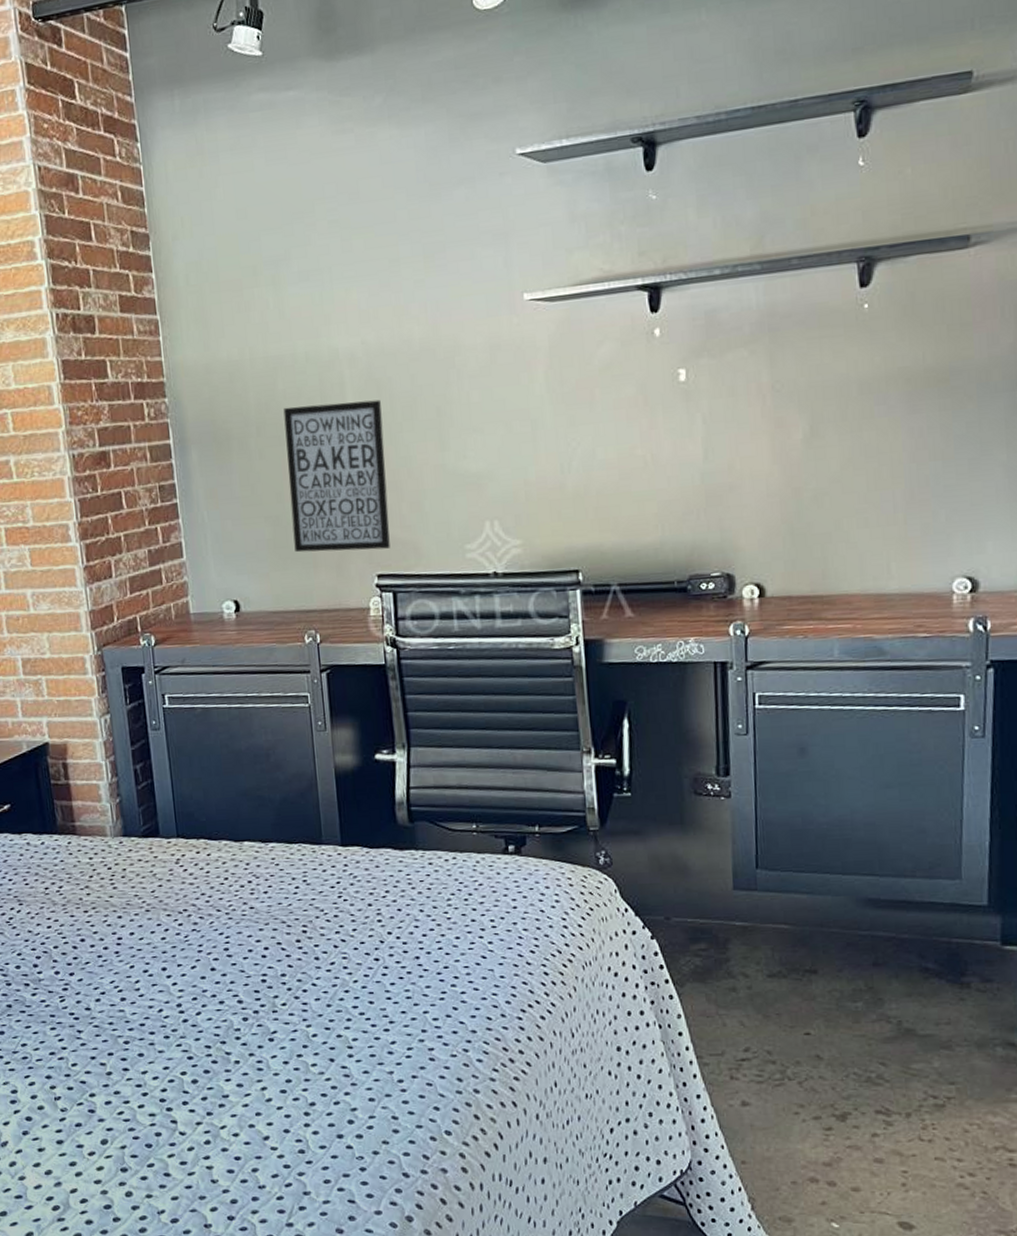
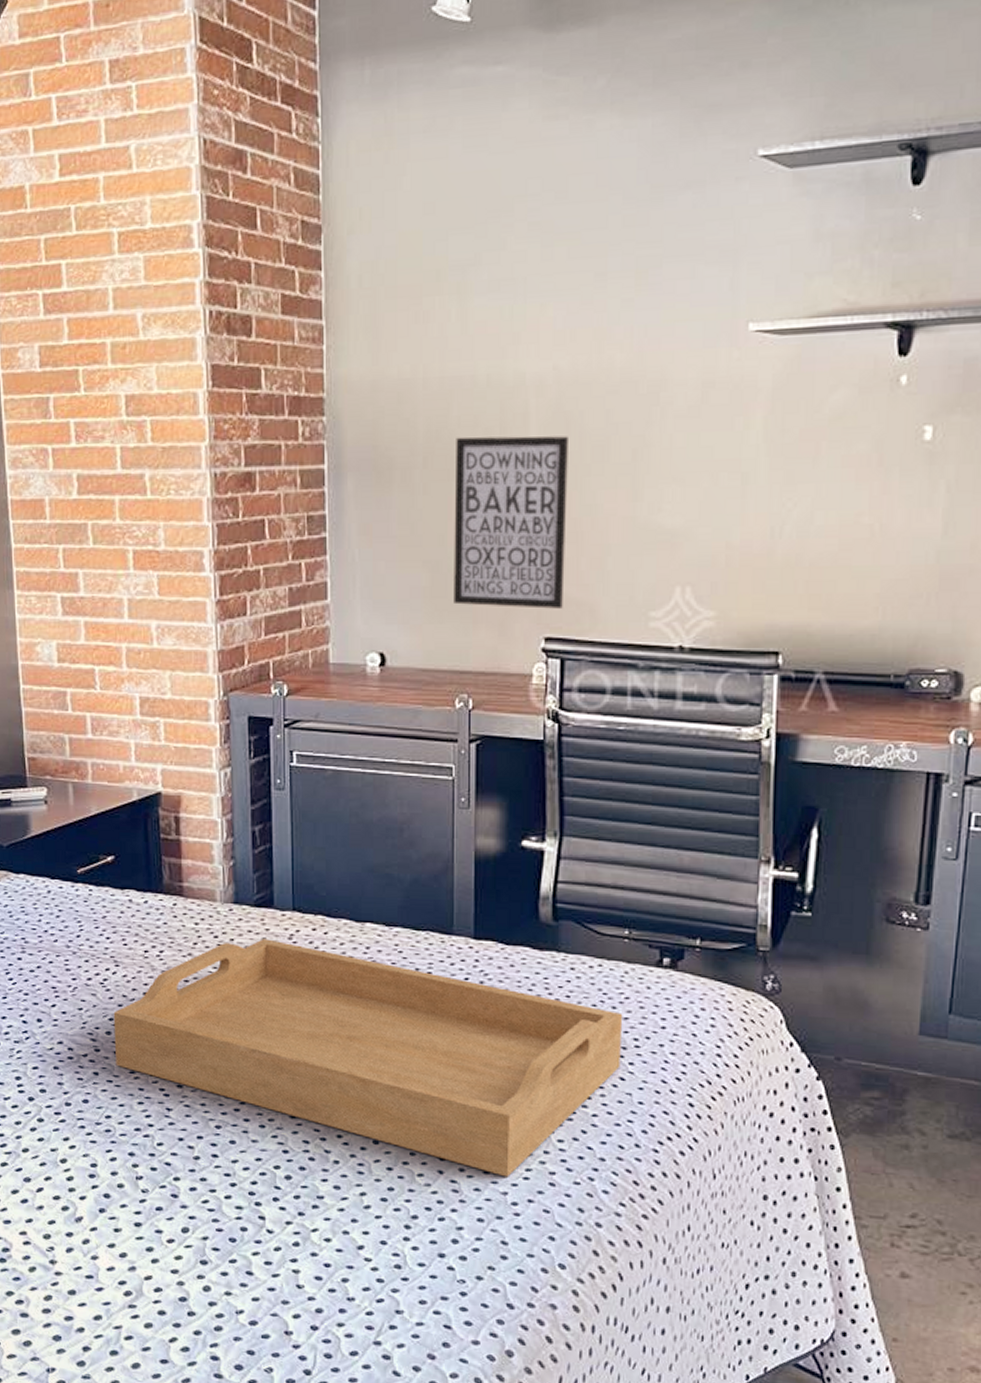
serving tray: none [21,865,481,1058] -> present [113,939,623,1177]

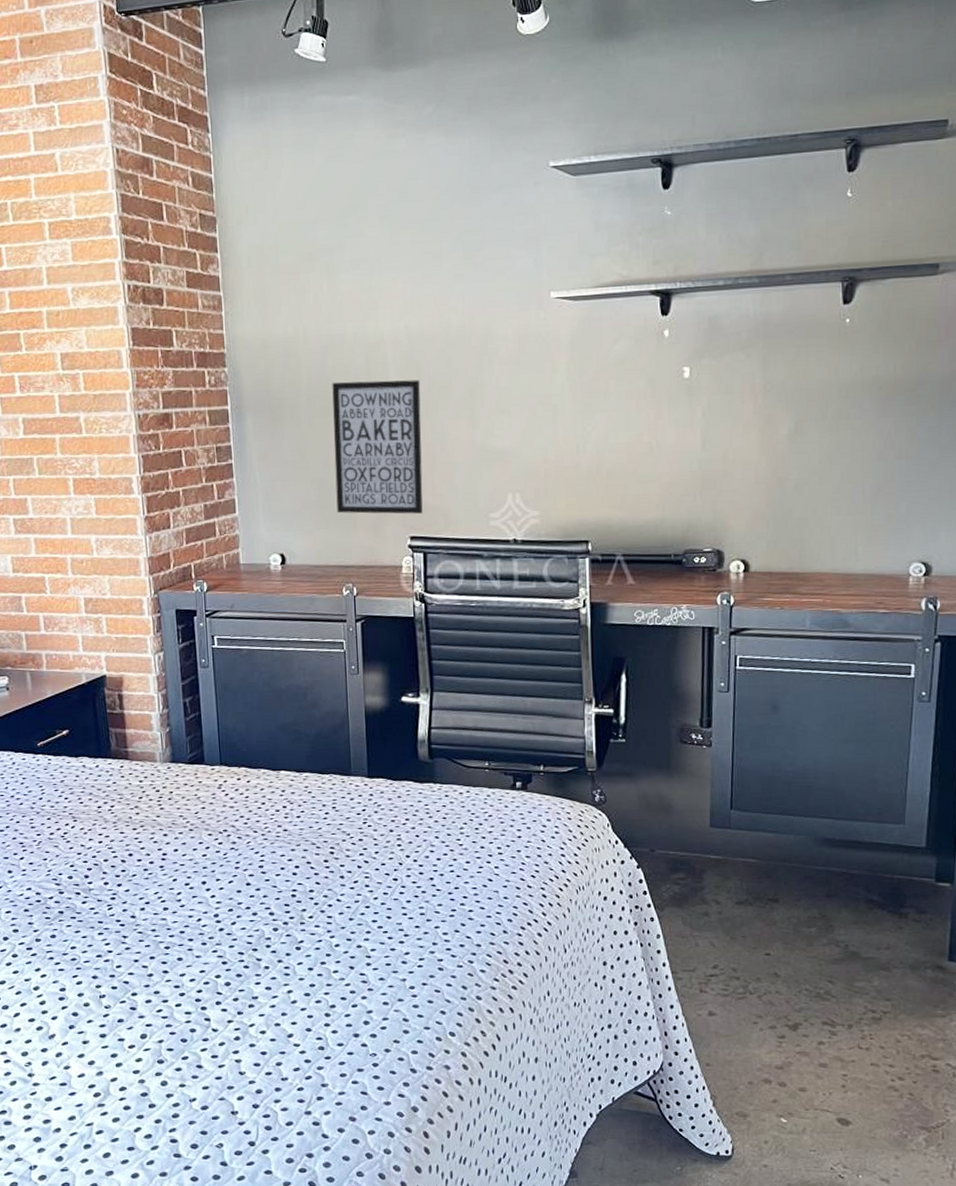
serving tray: present [113,939,623,1177] -> none [73,790,488,967]

